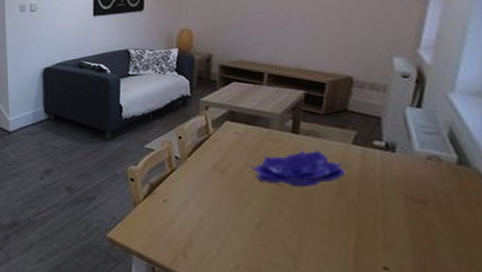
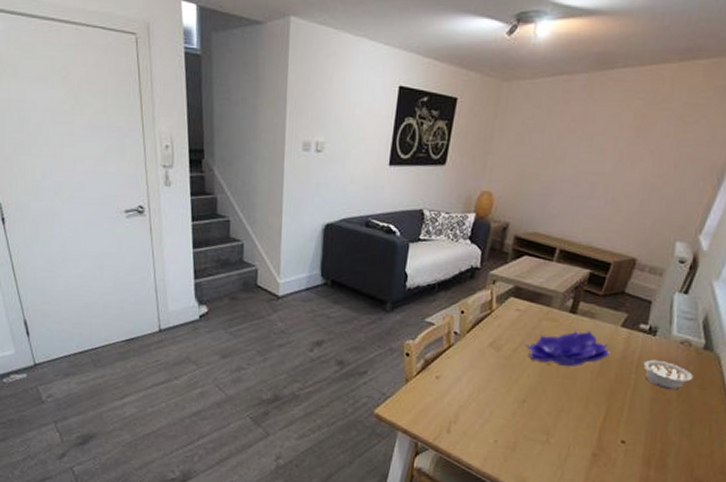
legume: none [388,177,453,209] -> present [643,359,693,389]

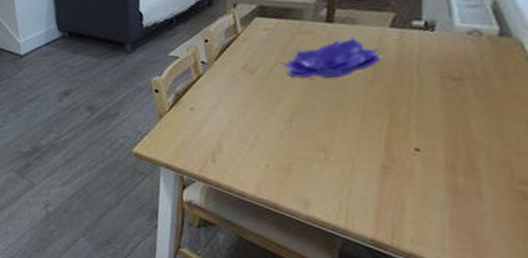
legume: present [643,359,693,389] -> none [425,56,491,86]

